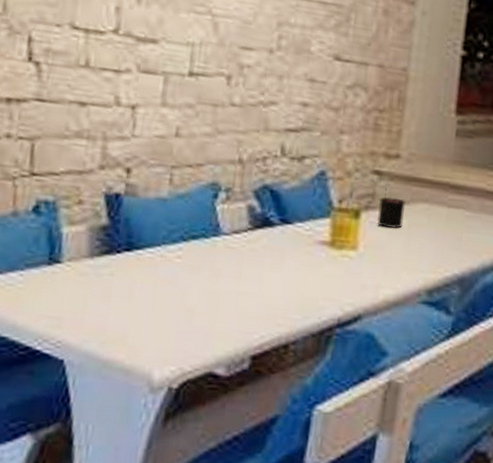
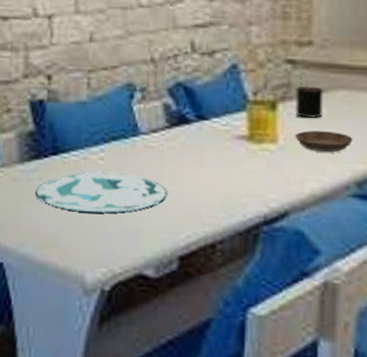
plate: none [105,270,245,312] -> present [35,172,167,214]
saucer: none [374,239,428,261] -> present [295,130,353,153]

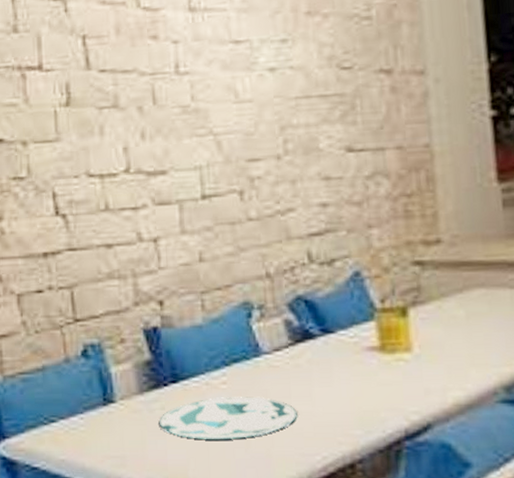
candle: present [295,75,324,118] -> none [426,277,459,322]
saucer: present [295,130,353,153] -> none [431,334,496,357]

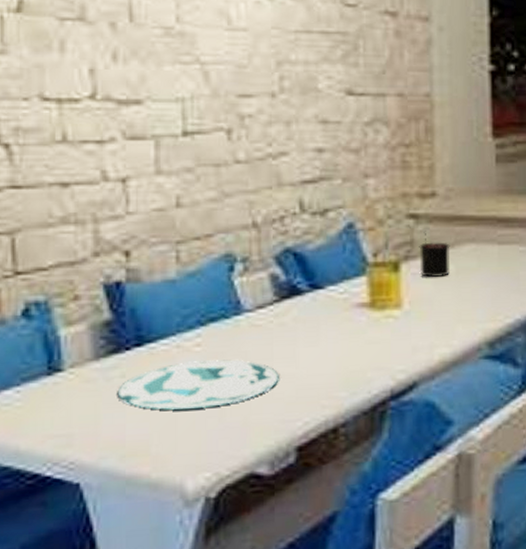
candle: none [426,277,459,322] -> present [419,231,450,277]

